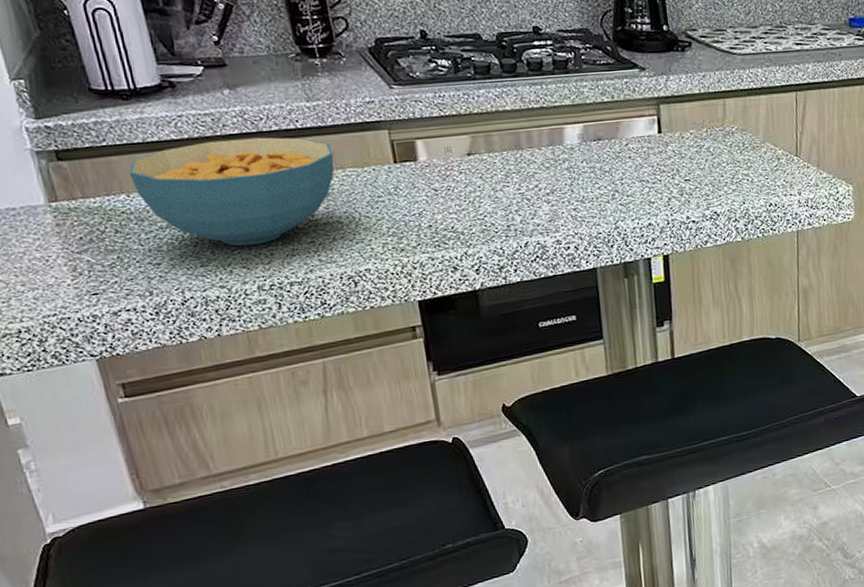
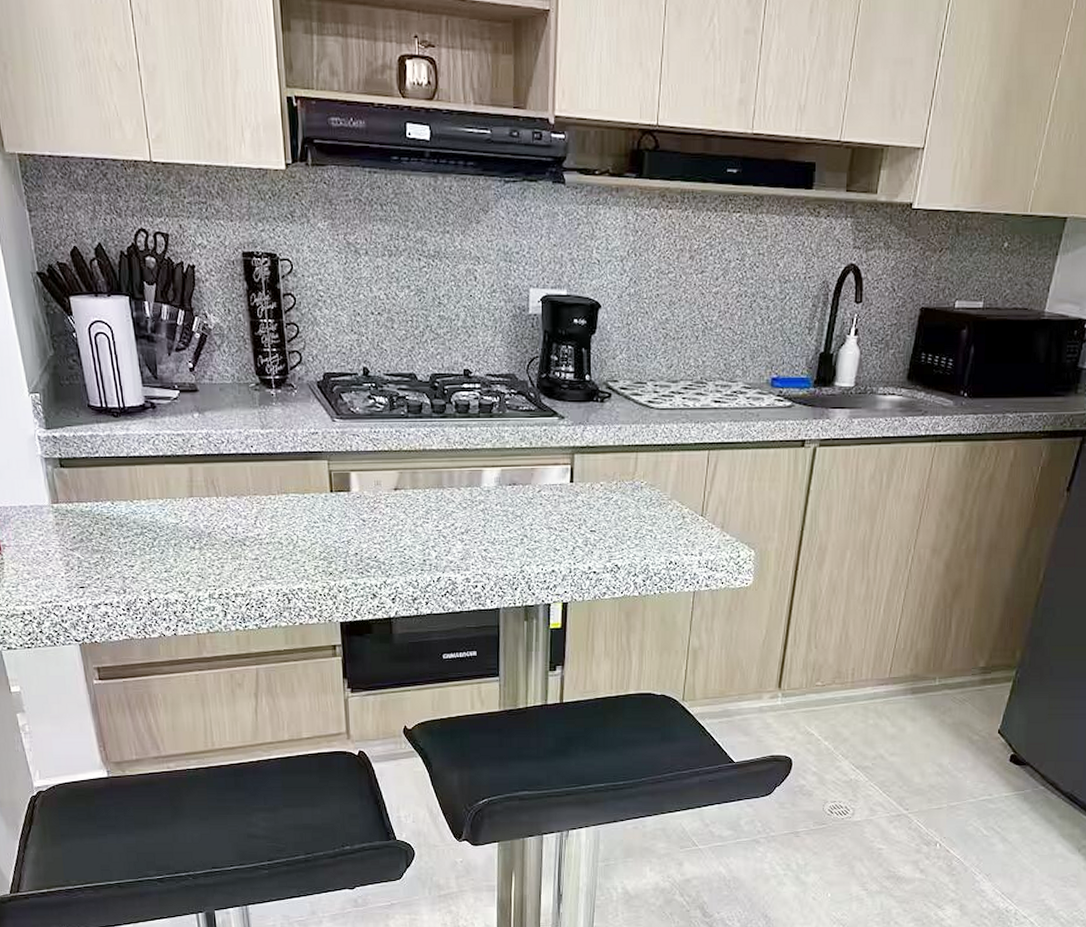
cereal bowl: present [129,137,334,247] -> none [114,459,280,557]

